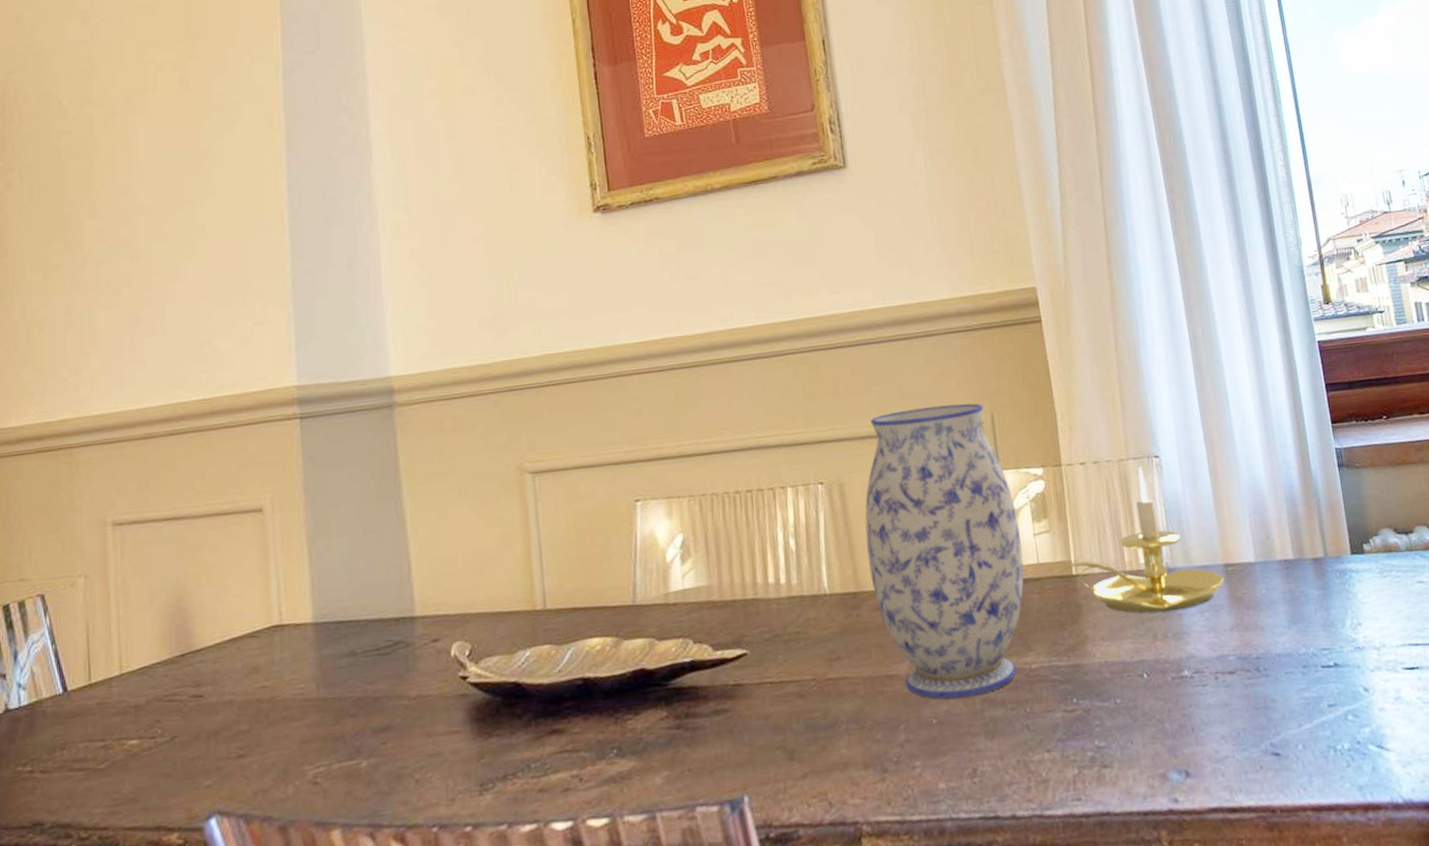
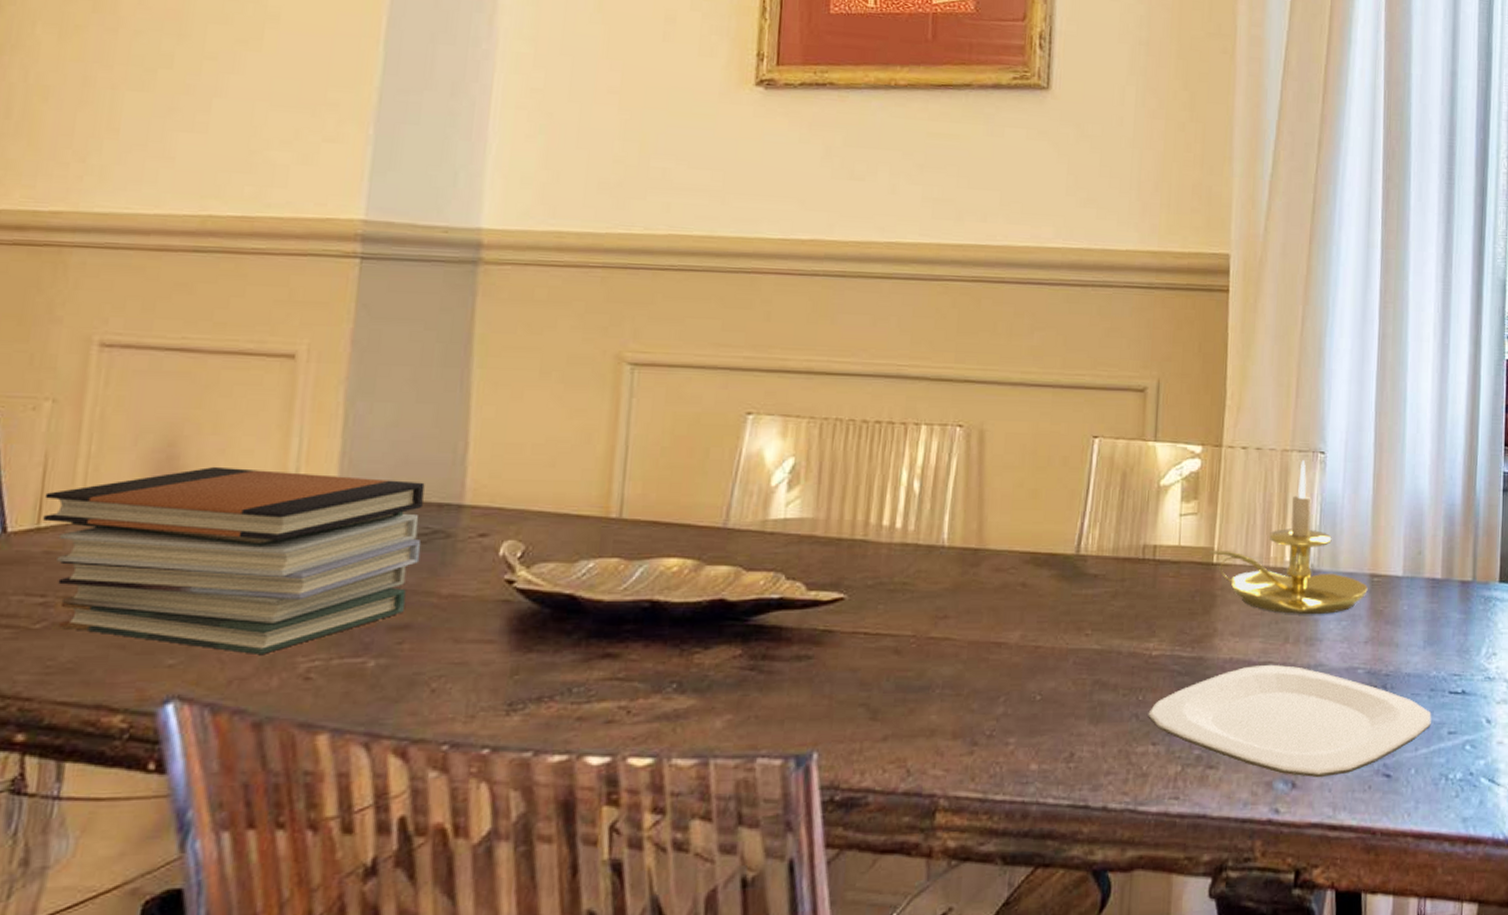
book stack: none [91,602,388,769] -> present [43,466,425,656]
vase: present [865,403,1024,699] -> none [996,361,1166,676]
plate: none [1038,661,1310,765] -> present [1148,664,1432,777]

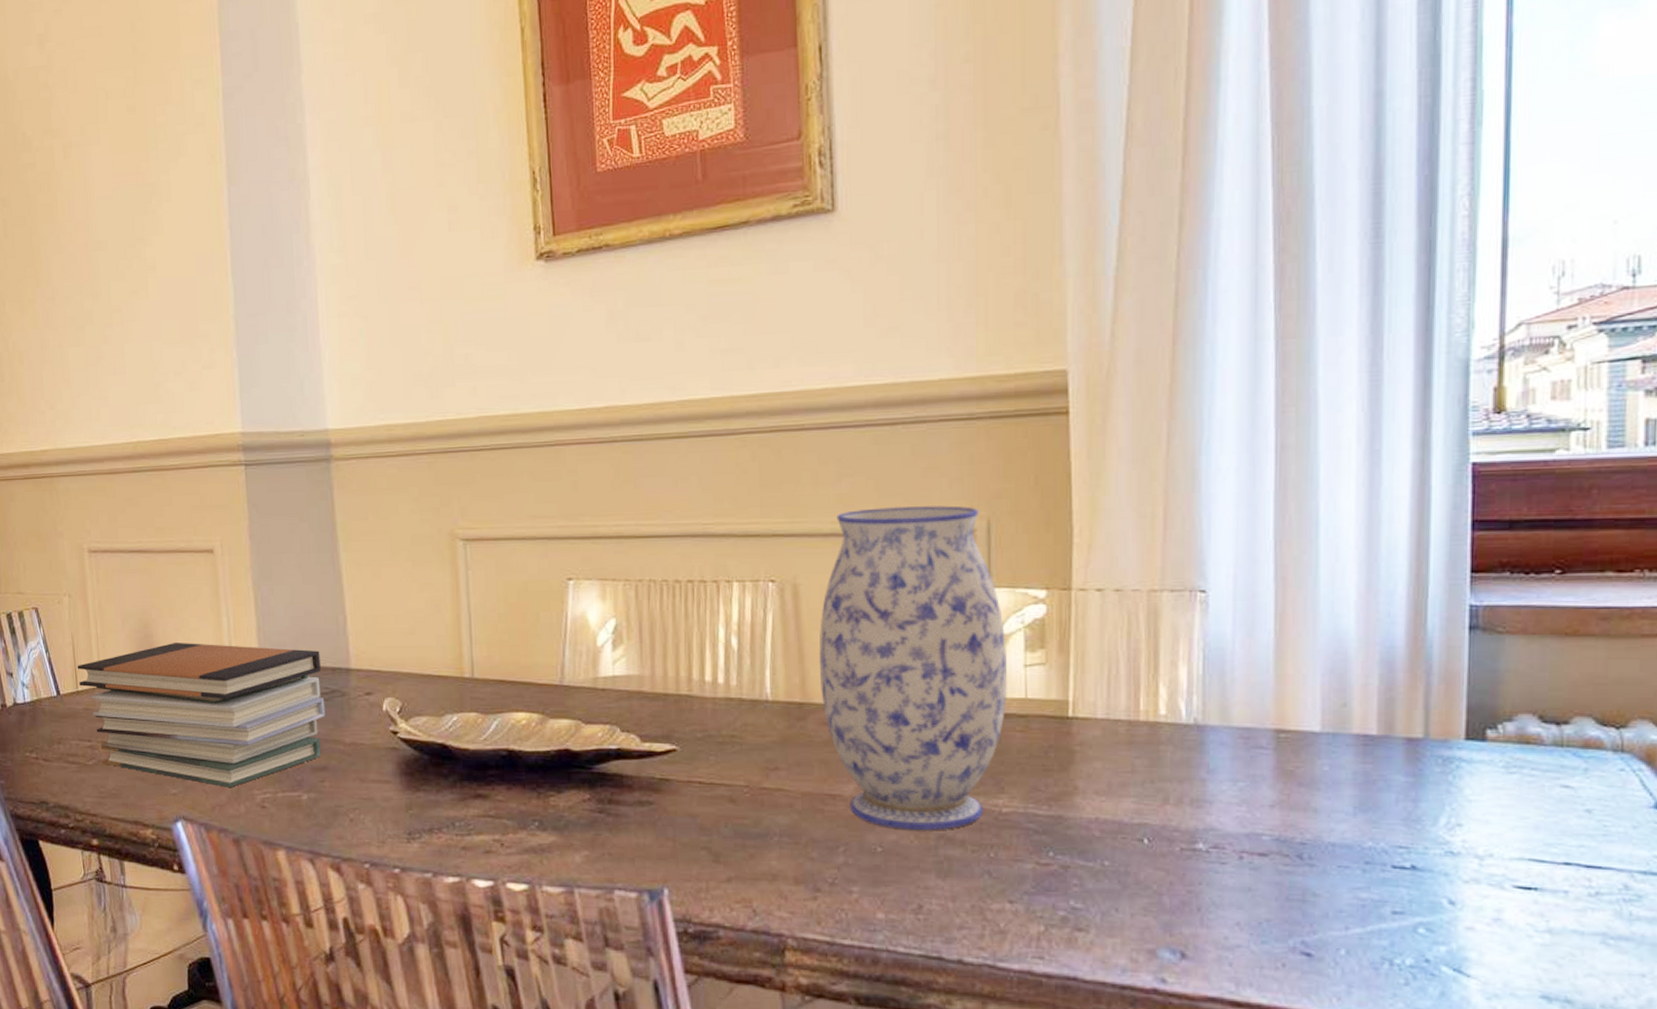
vase: none [996,361,1166,676] -> present [818,505,1007,830]
plate: present [1148,664,1432,777] -> none [1002,826,1367,950]
candle holder: present [1208,460,1368,614] -> none [1062,601,1272,773]

